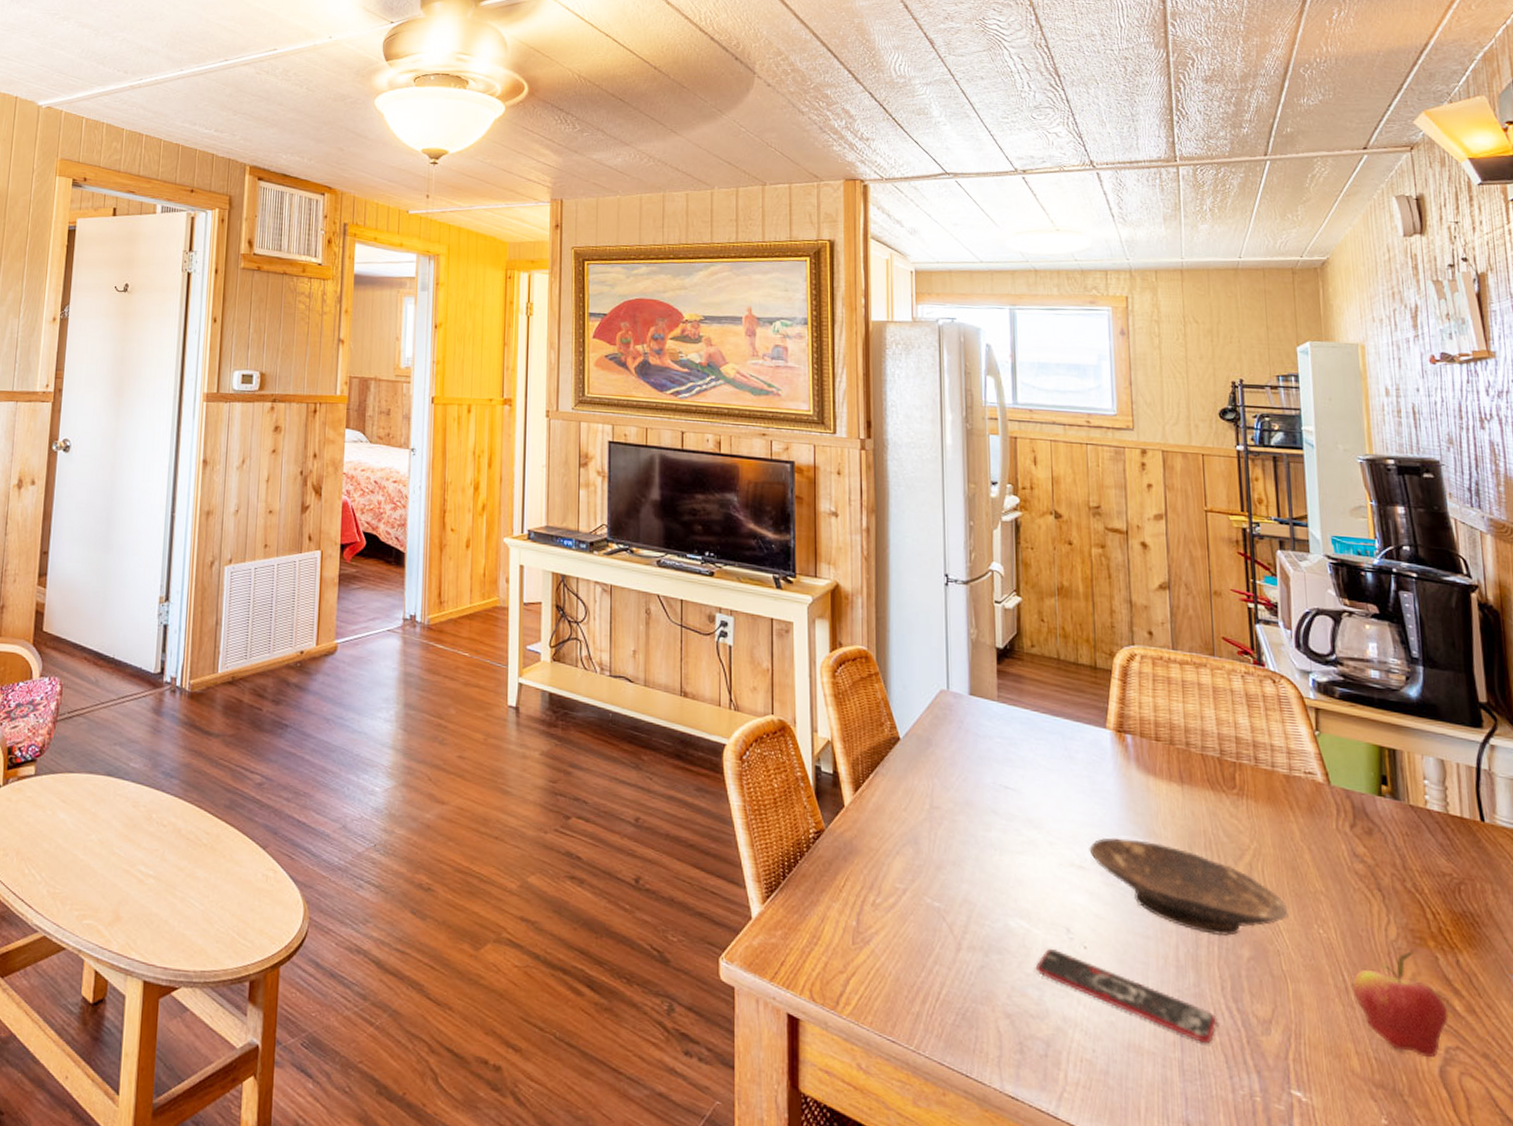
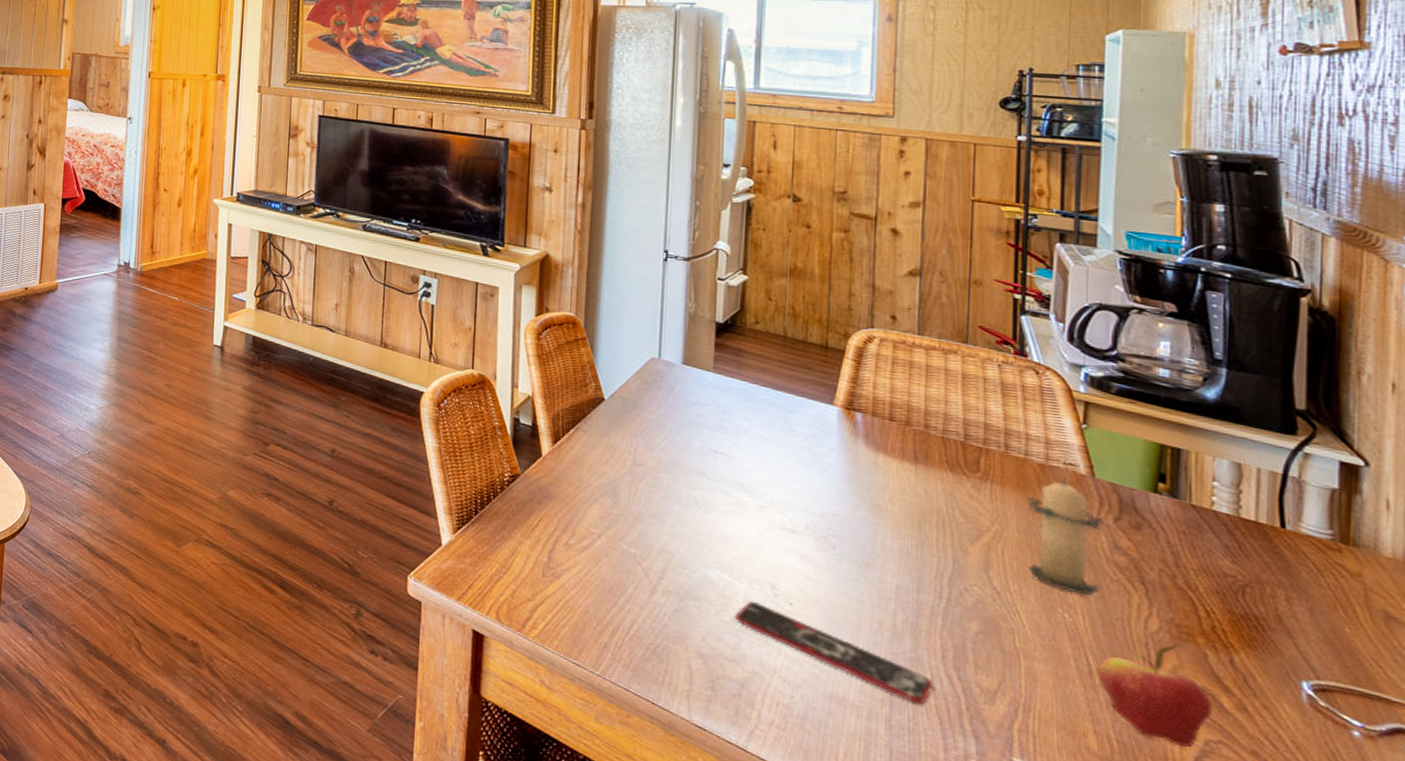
bowl: present [1089,837,1288,936] -> none [803,506,1029,610]
candle: none [1277,786,1345,908] -> present [1027,477,1103,596]

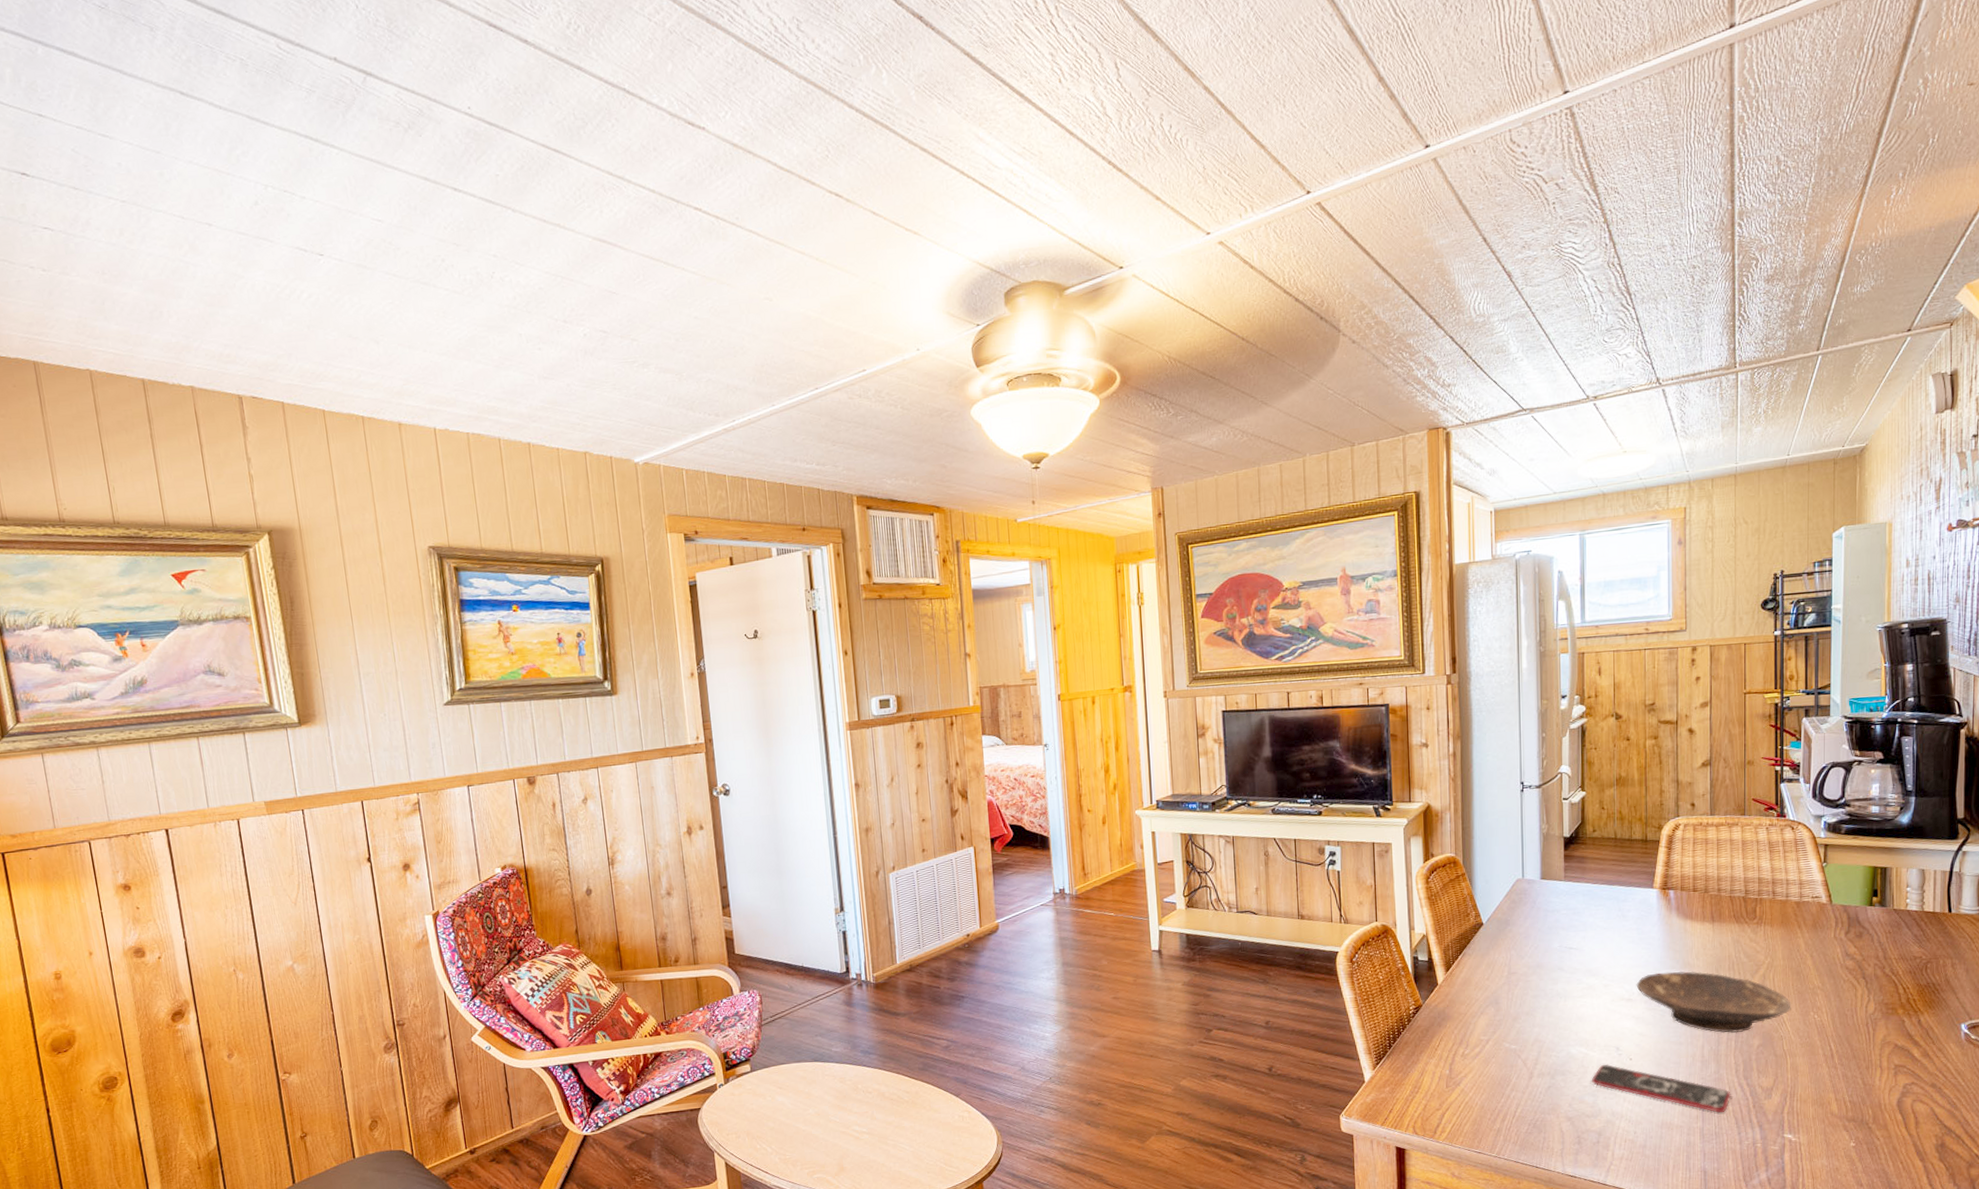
bowl: none [803,506,1029,610] -> present [1636,971,1791,1033]
candle: present [1027,477,1103,596] -> none [1788,908,1838,998]
fruit: present [1098,642,1213,748] -> none [1837,1017,1908,1094]

